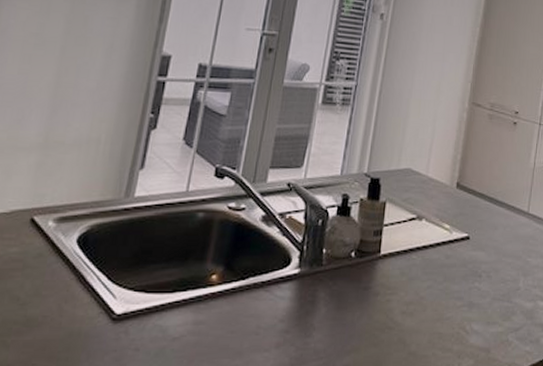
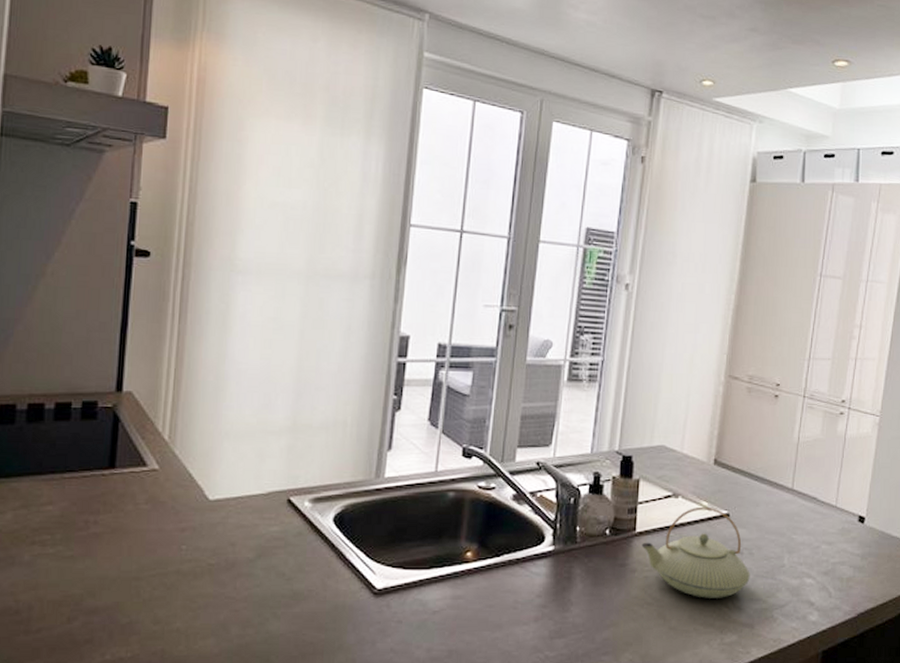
teapot: none [385,229,488,322] -> present [641,506,750,598]

